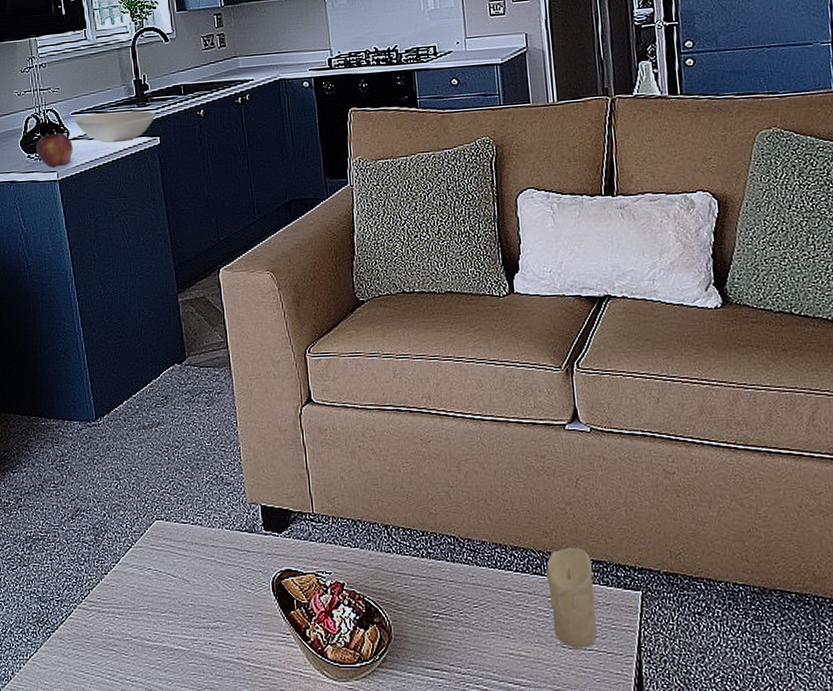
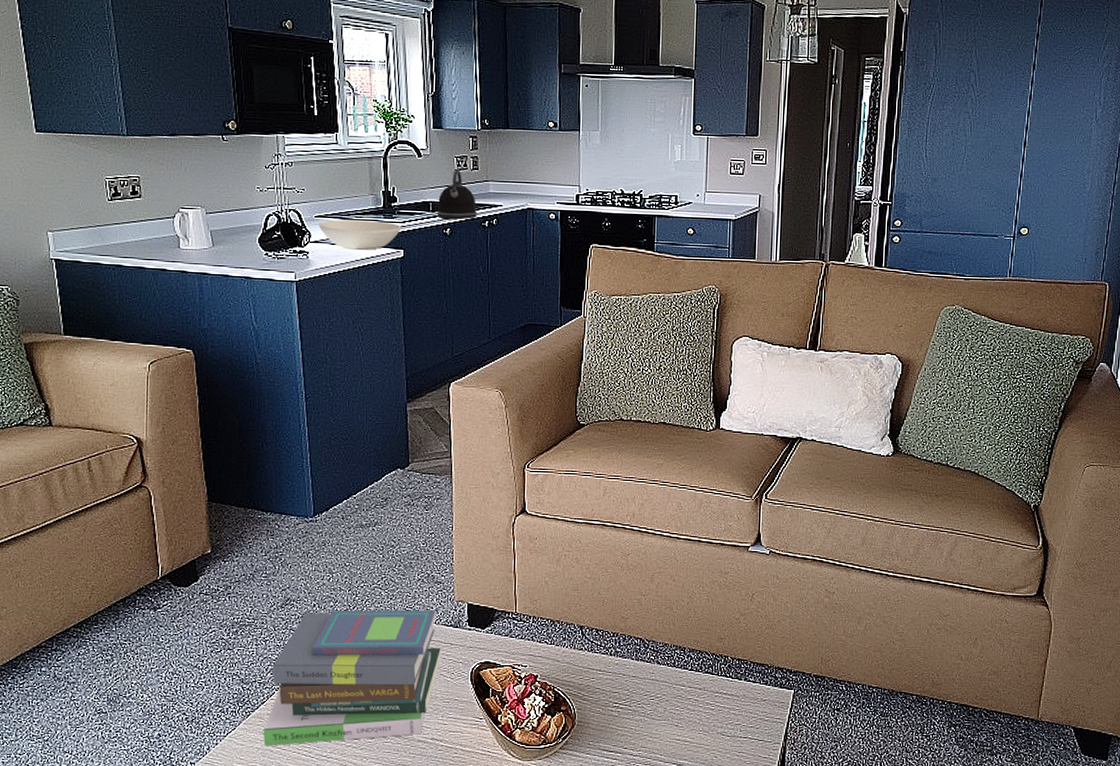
fruit: present [36,132,73,168] -> none [275,233,314,268]
books: none [64,514,240,670] -> present [263,609,442,746]
kettle: none [188,48,230,101] -> present [436,168,477,220]
candle: present [546,547,597,648] -> none [716,651,756,736]

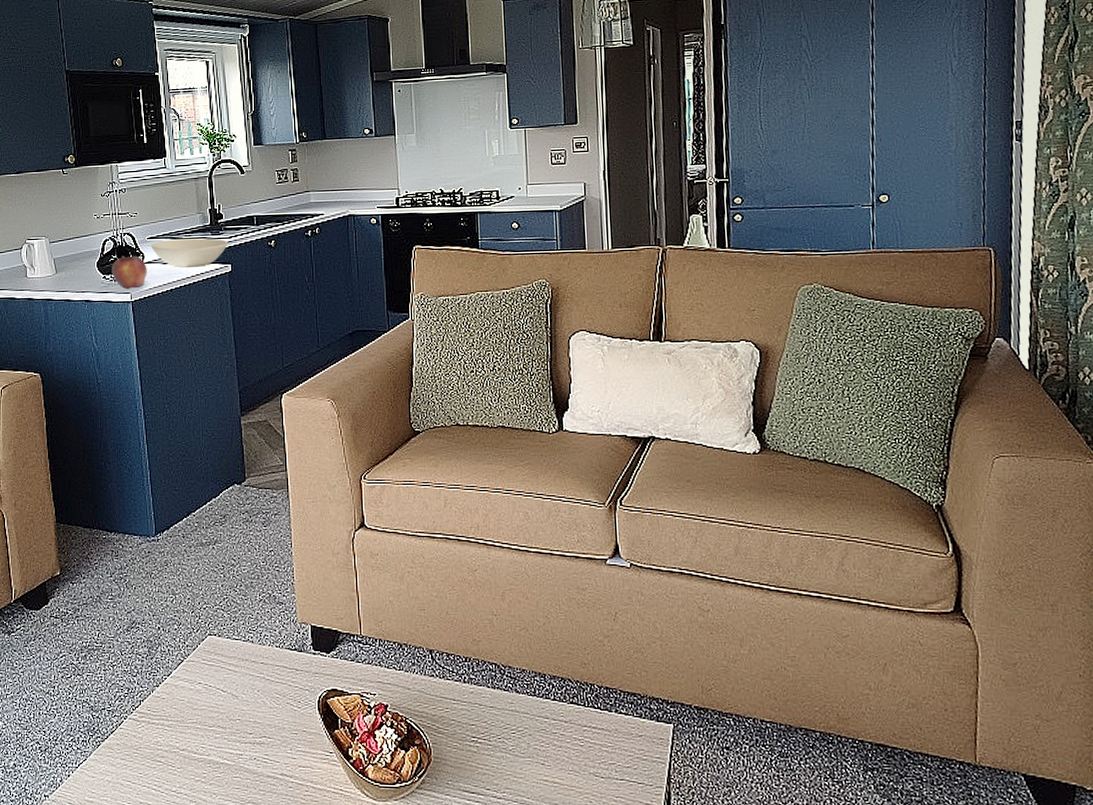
books: present [263,609,442,746] -> none [113,632,287,779]
fruit: none [275,233,314,268] -> present [112,256,147,289]
kettle: present [436,168,477,220] -> none [261,181,300,232]

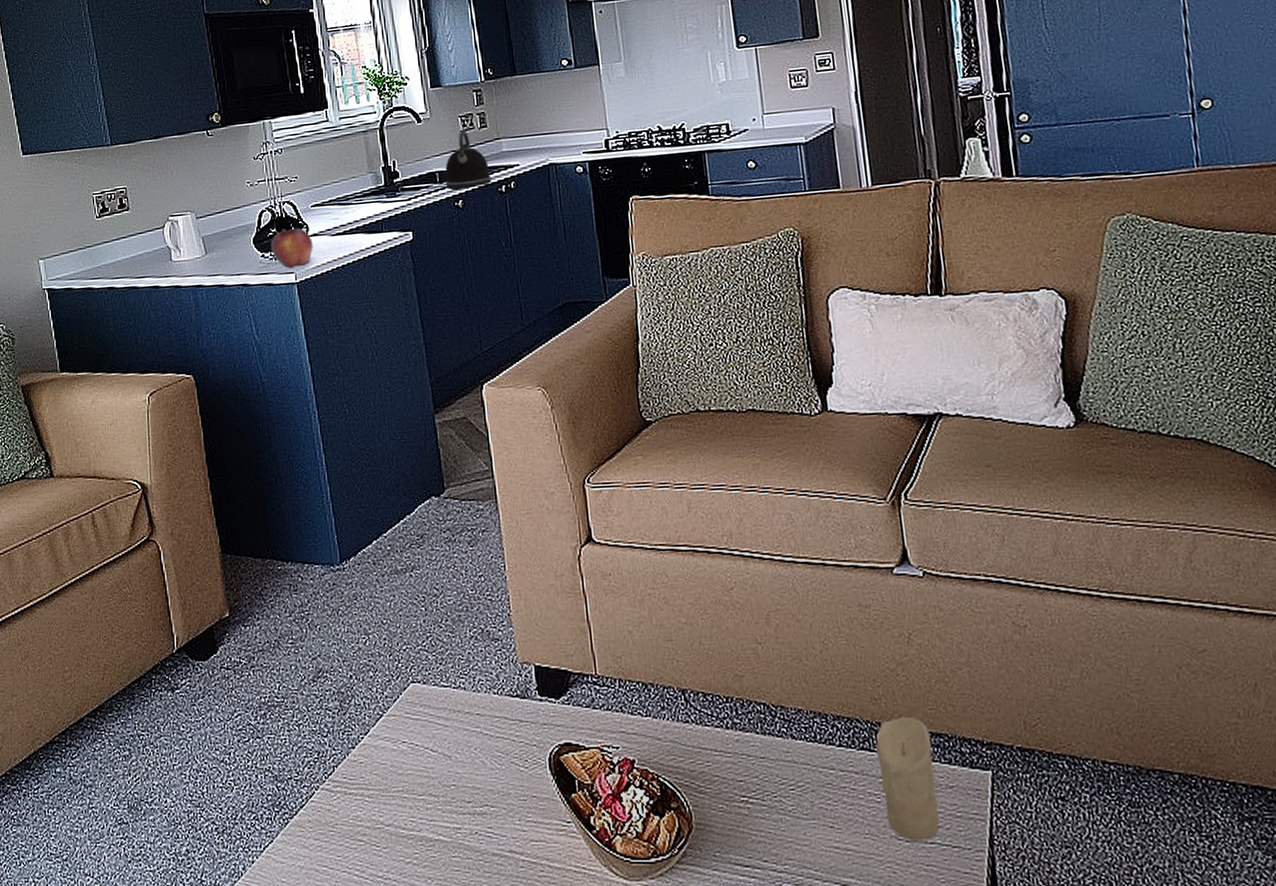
bowl: present [151,238,228,268] -> none [315,201,407,239]
kettle: none [261,181,300,232] -> present [445,129,492,190]
candle: none [583,678,629,777] -> present [875,716,940,841]

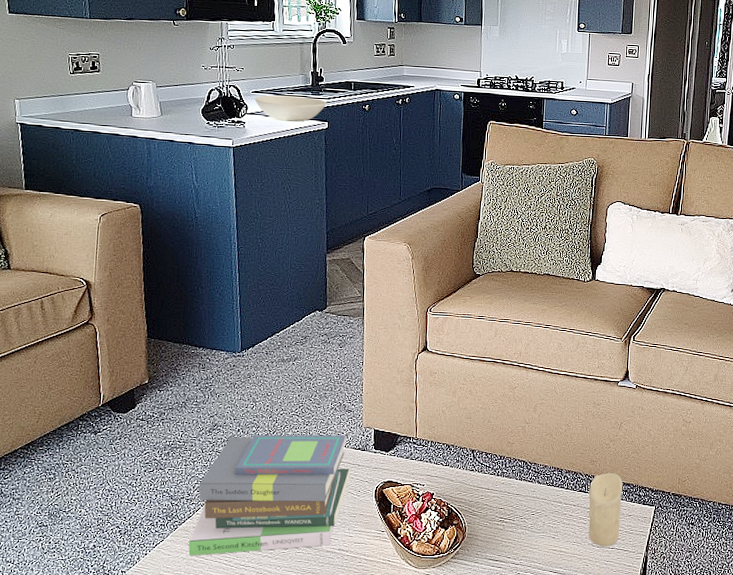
fruit: present [271,228,313,268] -> none [215,105,250,135]
books: none [304,676,510,864] -> present [188,434,350,556]
bowl: none [315,201,407,239] -> present [254,95,327,122]
kettle: present [445,129,492,190] -> none [357,54,393,98]

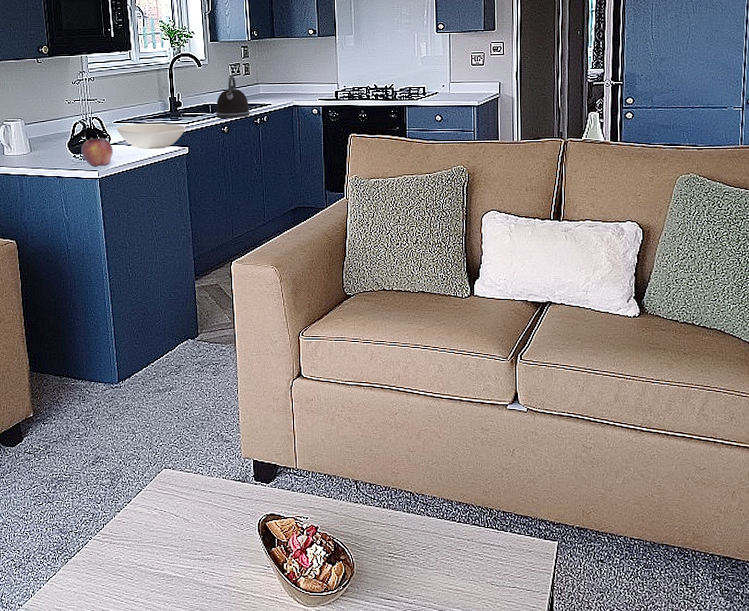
books: present [188,434,350,556] -> none [79,466,232,590]
fruit: none [215,105,250,135] -> present [81,137,113,167]
kettle: none [357,54,393,98] -> present [215,74,250,119]
candle: present [588,472,623,547] -> none [483,504,521,586]

